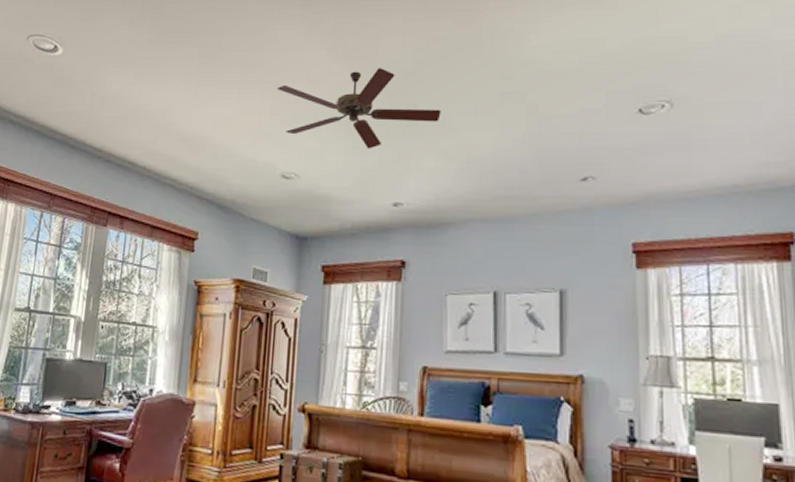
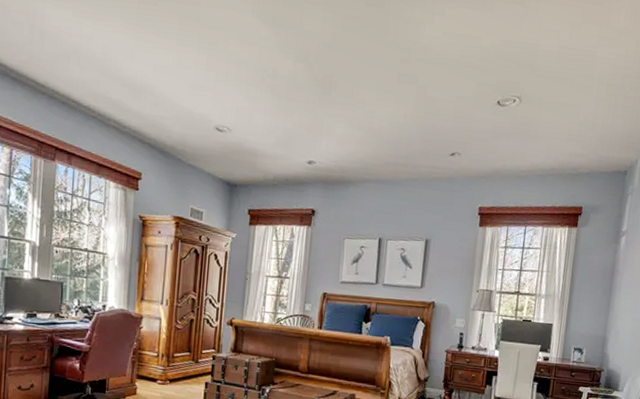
ceiling fan: present [278,68,441,149] -> none [213,37,351,112]

